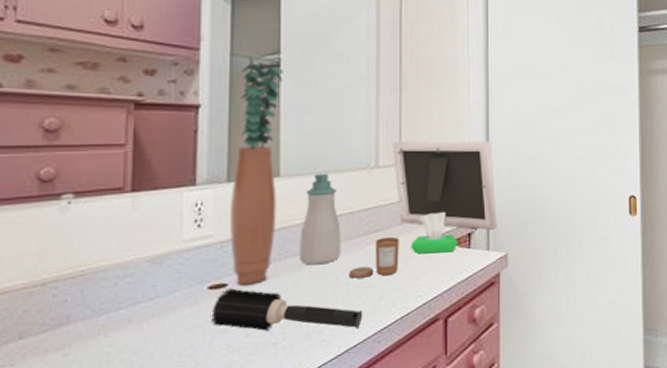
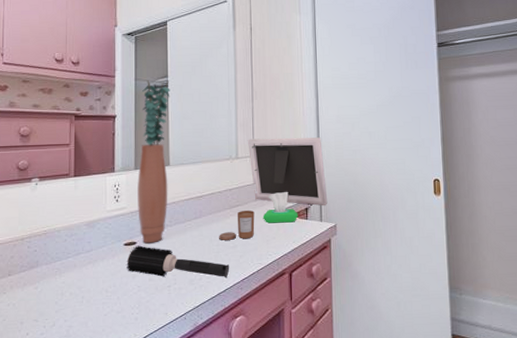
soap bottle: present [300,173,341,265] -> none [184,163,213,230]

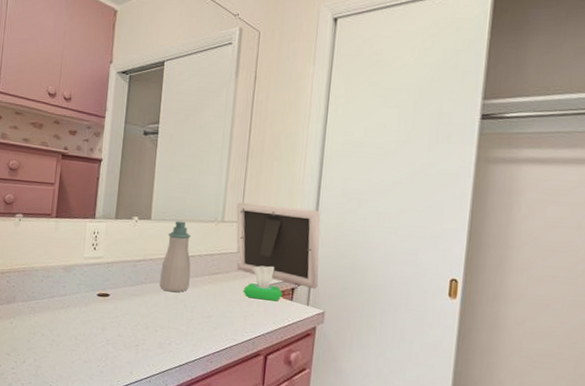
hairbrush: present [125,245,230,278] -> none [96,297,202,348]
vase: present [137,80,170,244] -> none [113,125,160,299]
soap bottle: none [184,163,213,230] -> present [159,220,191,293]
candle: present [219,210,255,240] -> none [194,279,235,311]

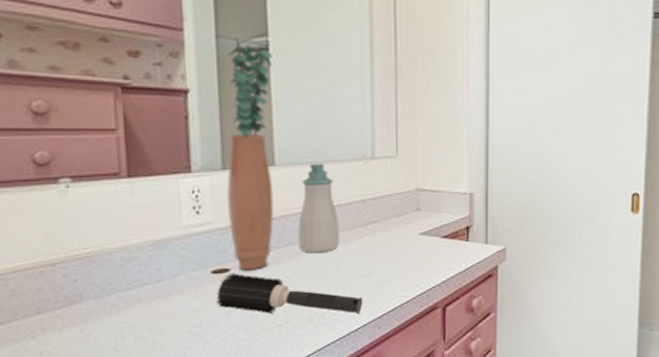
hairbrush: none [96,297,202,348] -> present [215,273,363,315]
vase: none [113,125,160,299] -> present [227,39,274,271]
picture frame: present [236,202,320,290] -> none [388,132,496,225]
wet wipes pack: present [243,265,283,302] -> none [408,204,457,246]

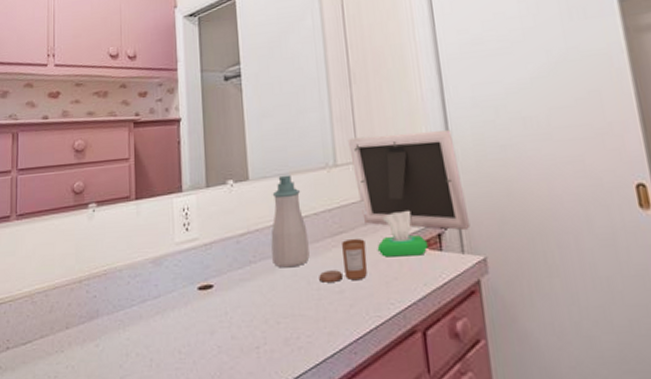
hairbrush: present [215,273,363,315] -> none [201,289,337,338]
vase: present [227,39,274,271] -> none [210,69,250,287]
candle: none [348,229,398,267] -> present [319,239,368,282]
picture frame: none [388,132,496,225] -> present [347,130,471,231]
wet wipes pack: none [408,204,457,246] -> present [377,210,428,258]

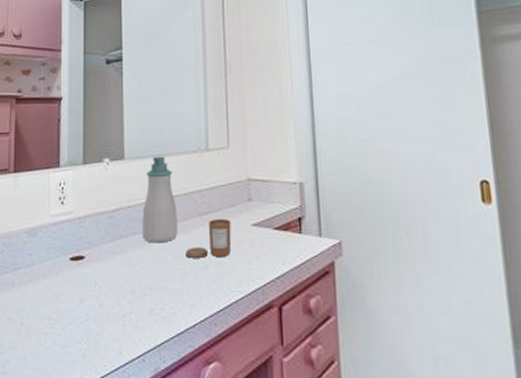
picture frame: present [347,130,471,231] -> none [220,122,329,216]
wet wipes pack: present [377,210,428,258] -> none [241,194,289,237]

